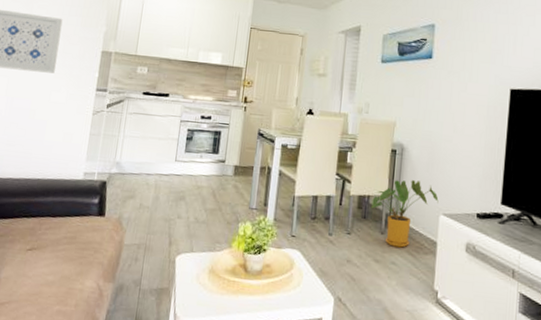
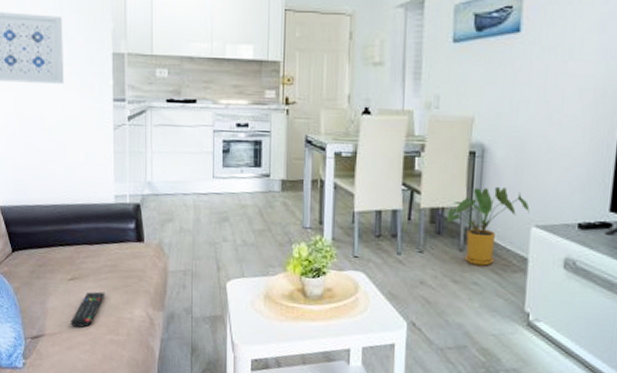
remote control: none [21,262,61,298] -> present [70,291,105,328]

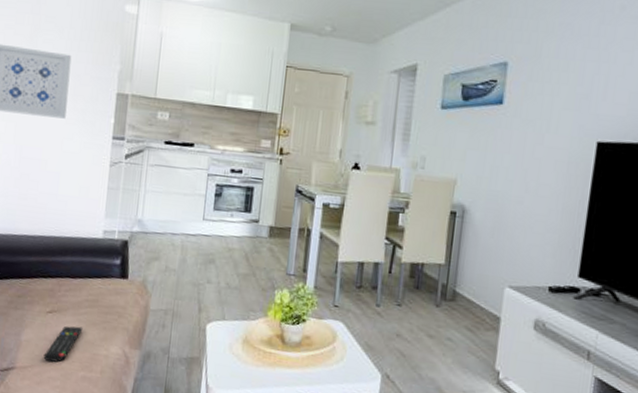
house plant: present [447,187,530,266] -> none [426,246,505,323]

